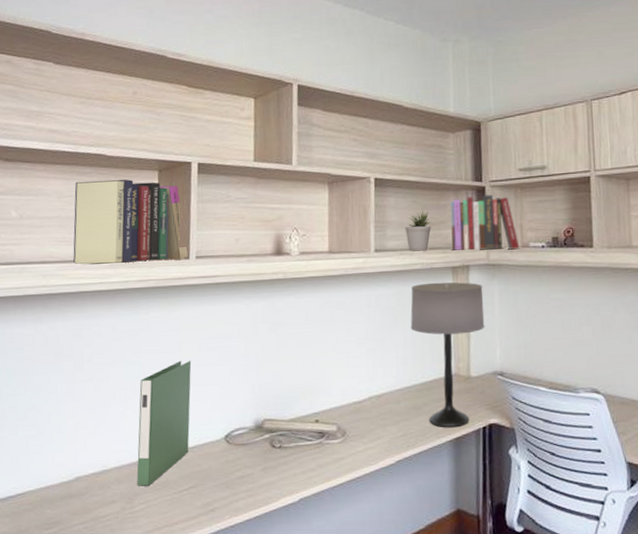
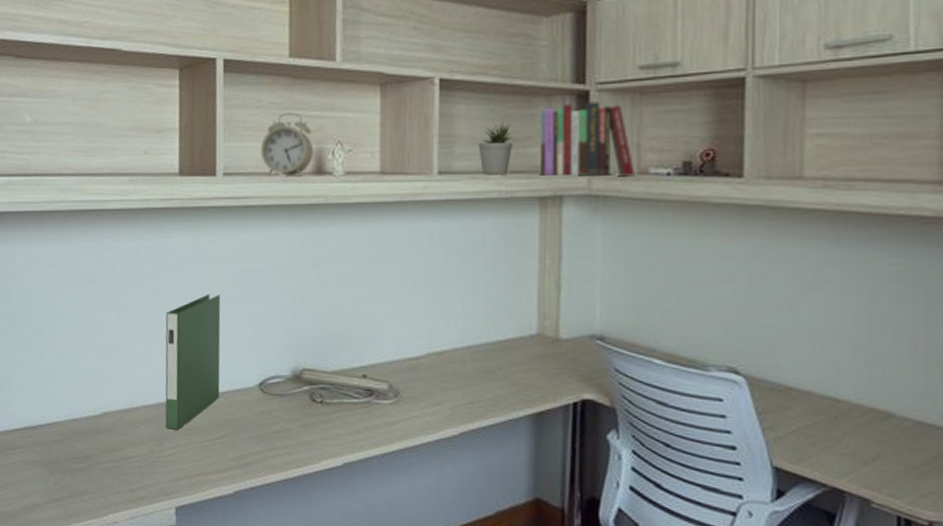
books: present [73,179,188,264] -> none [89,78,215,179]
alarm clock: none [228,205,274,258] -> present [260,112,313,176]
table lamp: present [410,282,485,428] -> none [482,216,582,400]

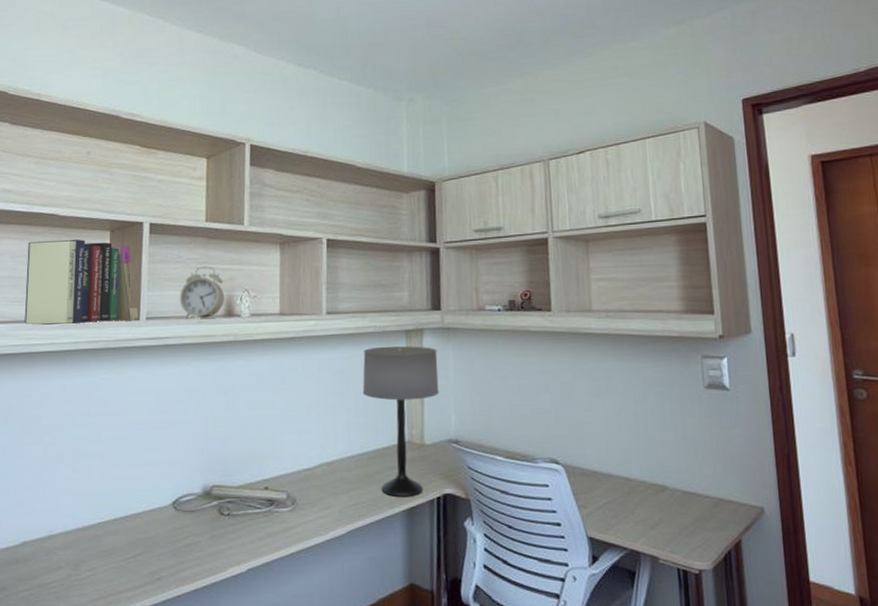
books: none [89,78,215,179] -> present [24,239,138,325]
binder: present [165,293,221,430] -> none [83,423,140,553]
potted plant: present [478,122,514,175] -> none [357,272,385,314]
table lamp: none [482,216,582,400] -> present [362,346,440,498]
books: present [539,101,635,177] -> none [403,256,475,314]

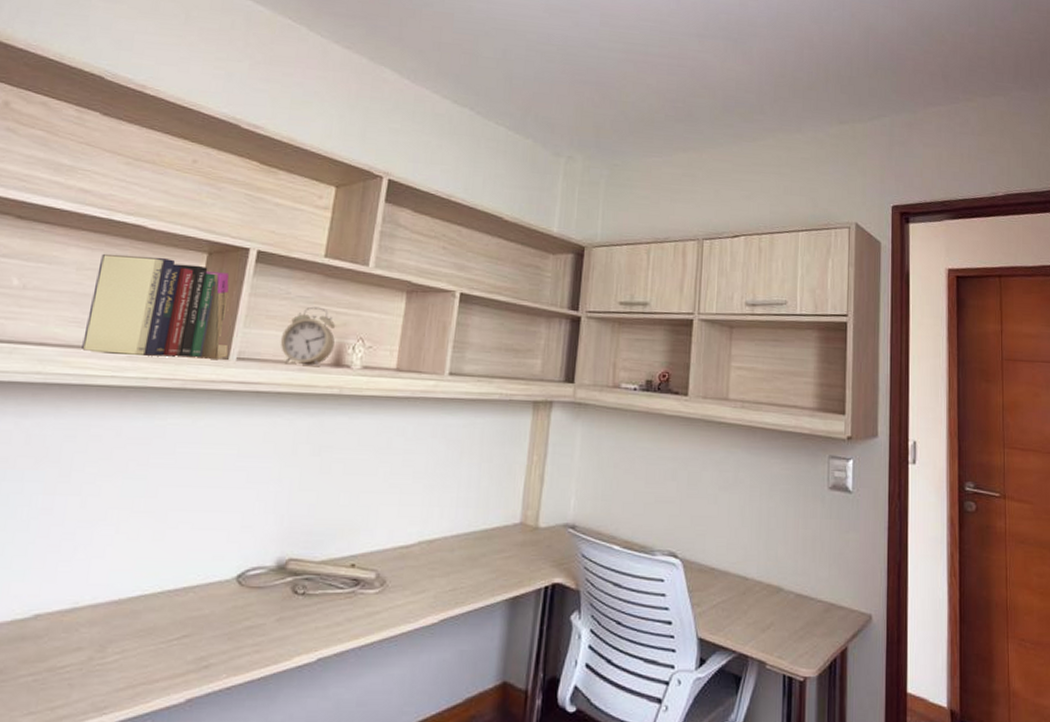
table lamp: present [362,346,440,498] -> none [477,416,565,585]

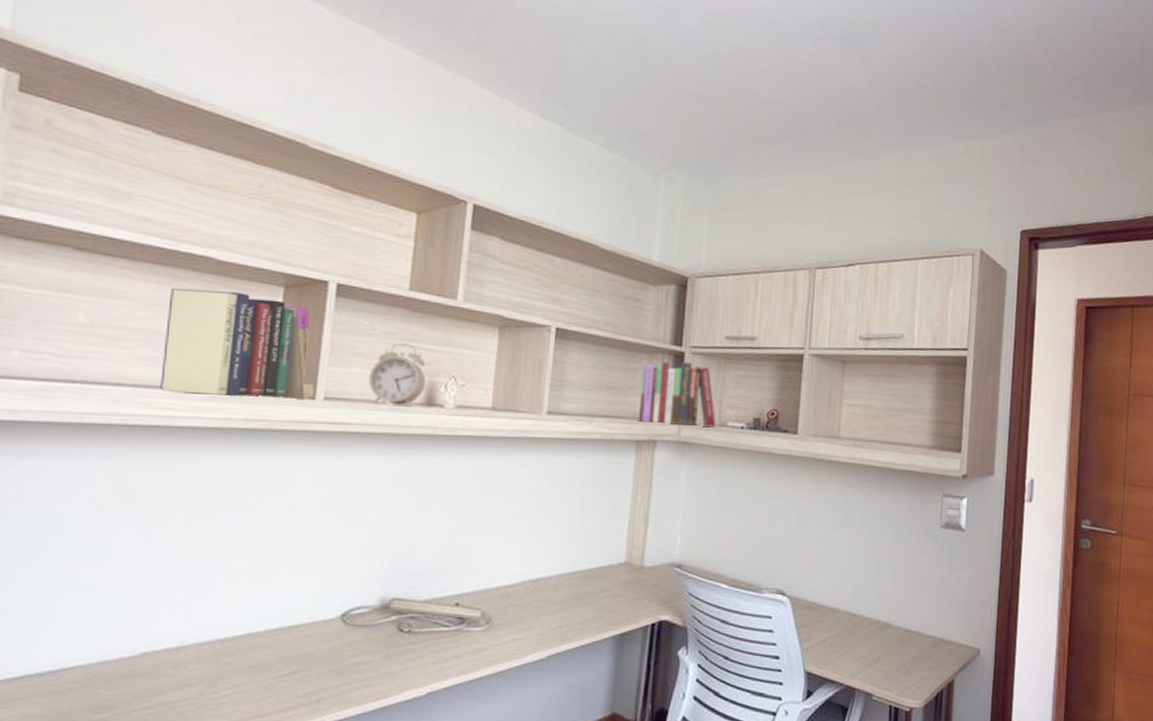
books: none [536,325,610,389] -> present [639,362,716,428]

